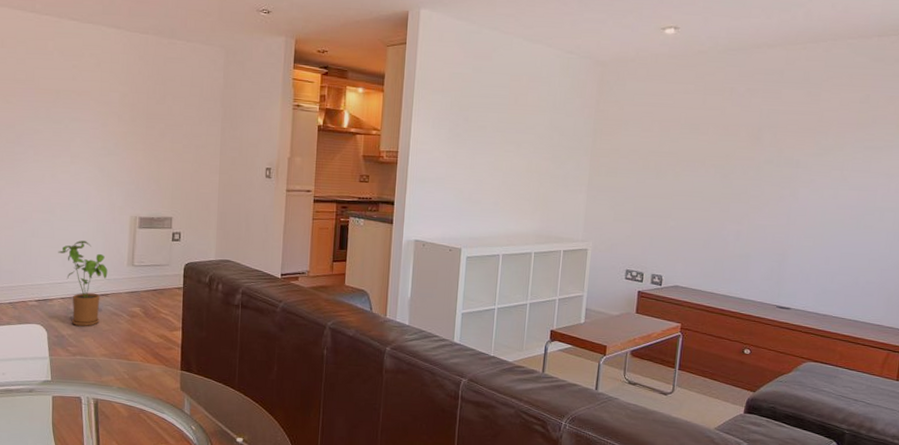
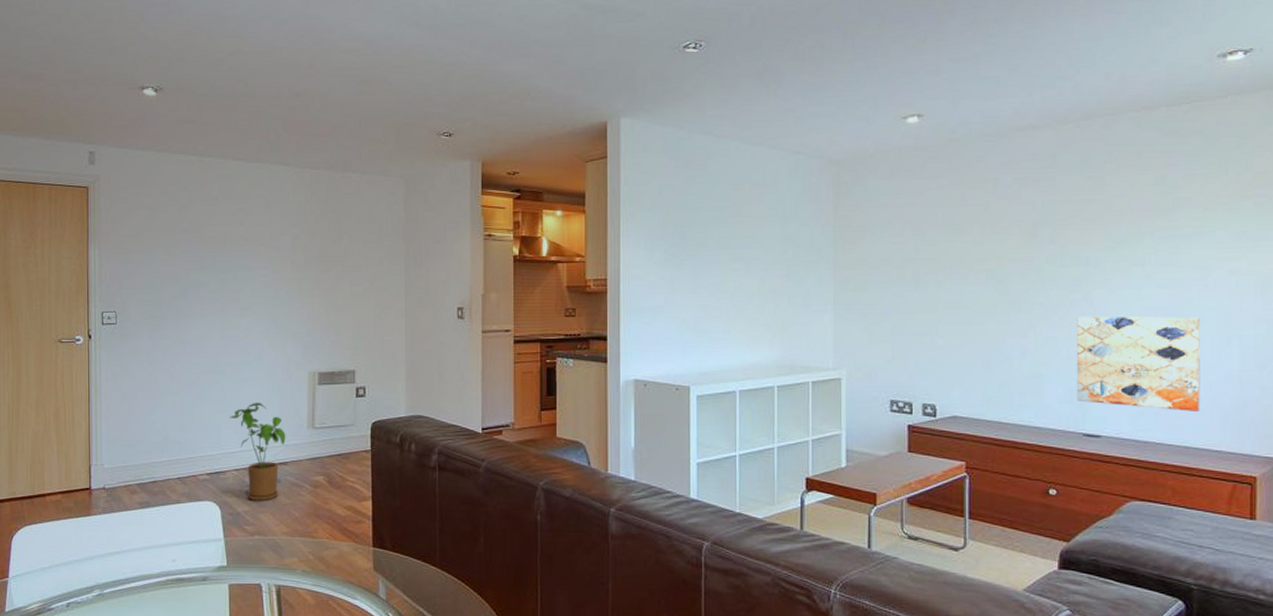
wall art: none [775,210,880,293] -> present [1076,316,1200,411]

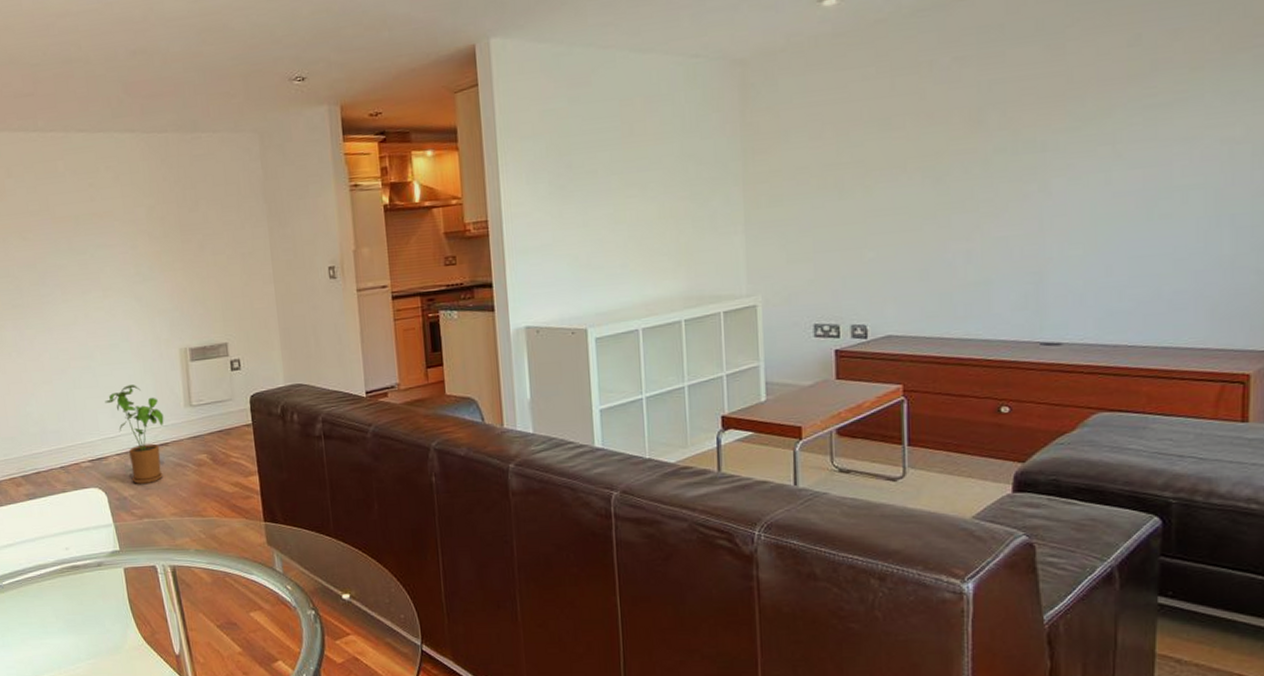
wall art: present [1076,316,1200,411] -> none [1032,198,1183,308]

